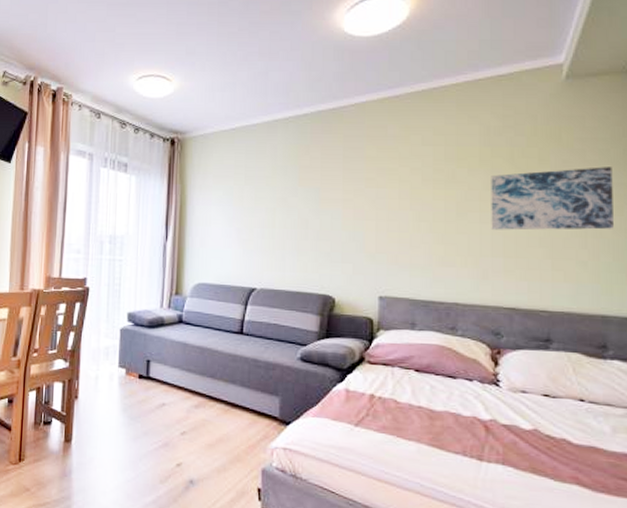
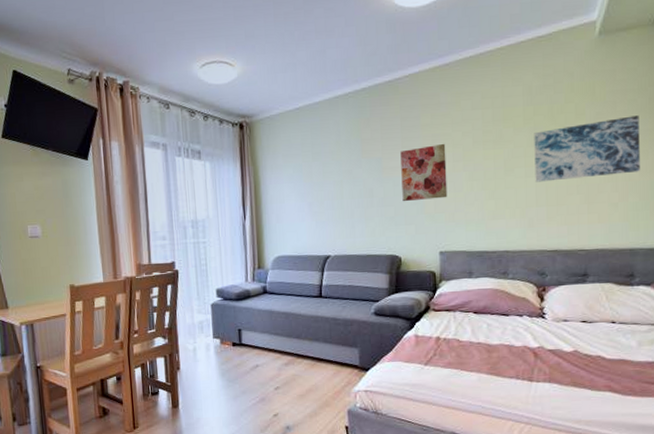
wall art: none [340,178,391,238] -> present [400,143,448,202]

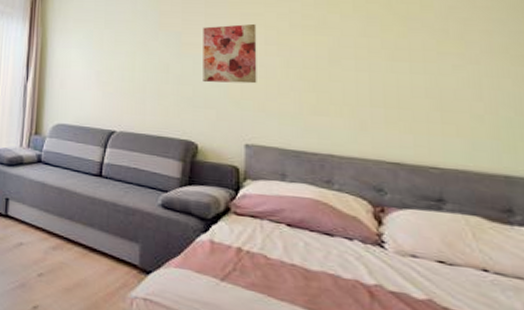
wall art: present [534,115,640,182] -> none [366,13,514,81]

